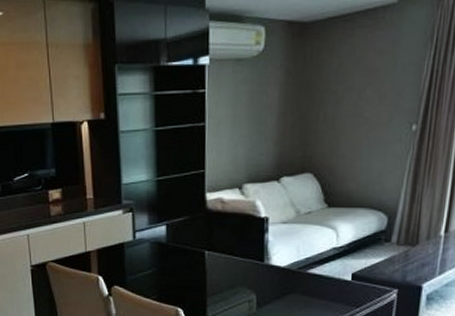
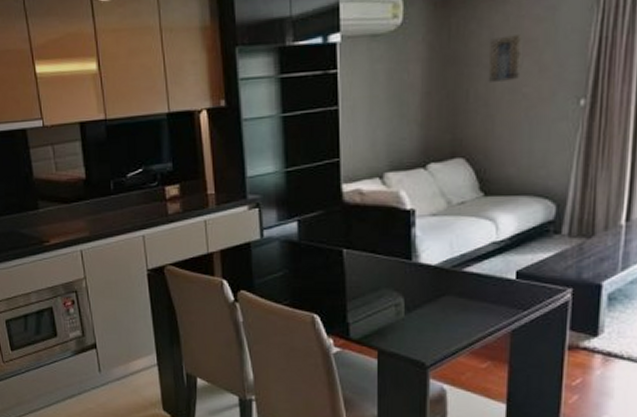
wall art: none [335,65,367,106] -> present [488,34,522,82]

